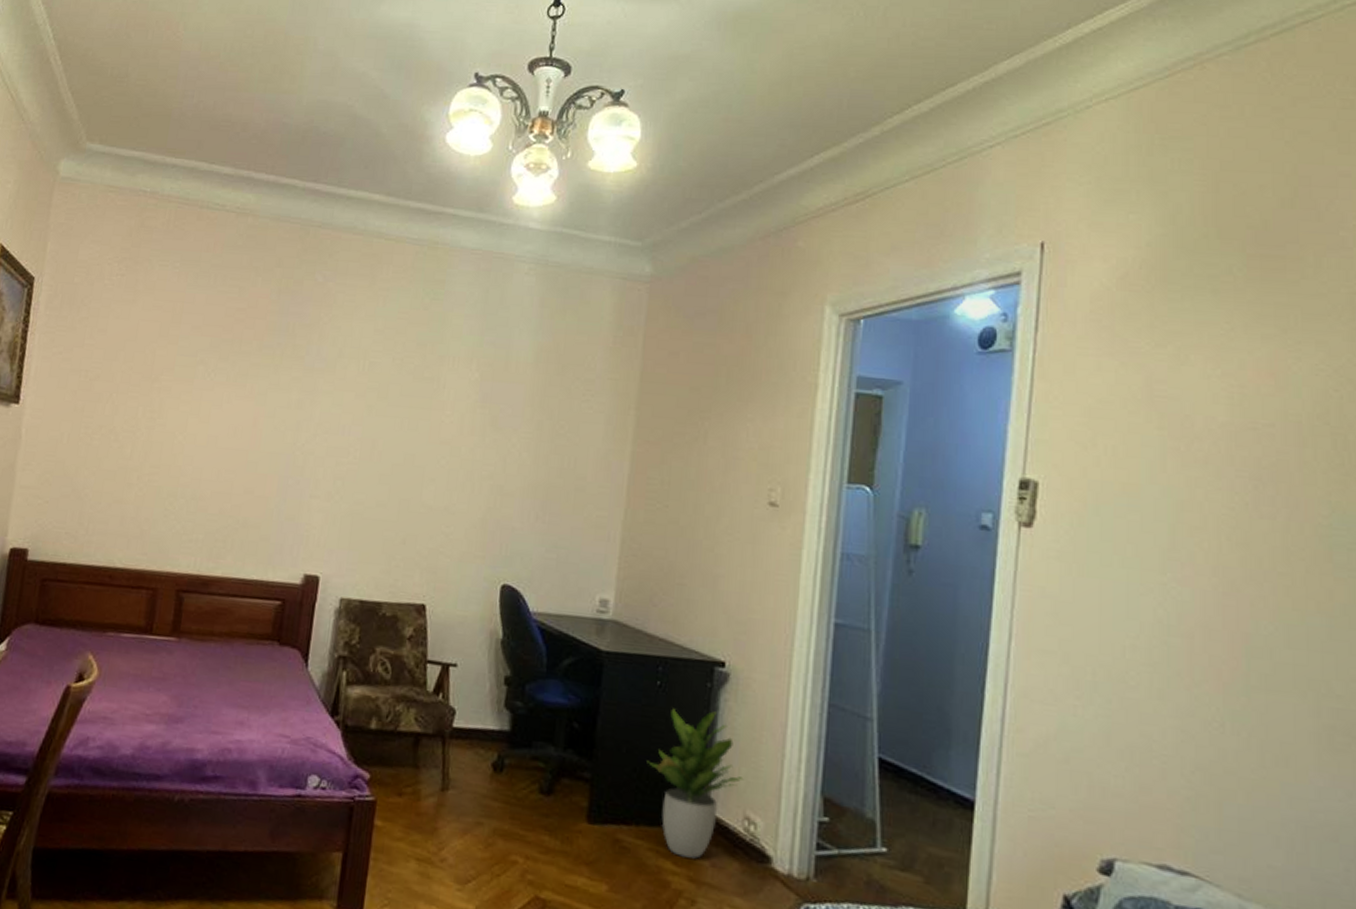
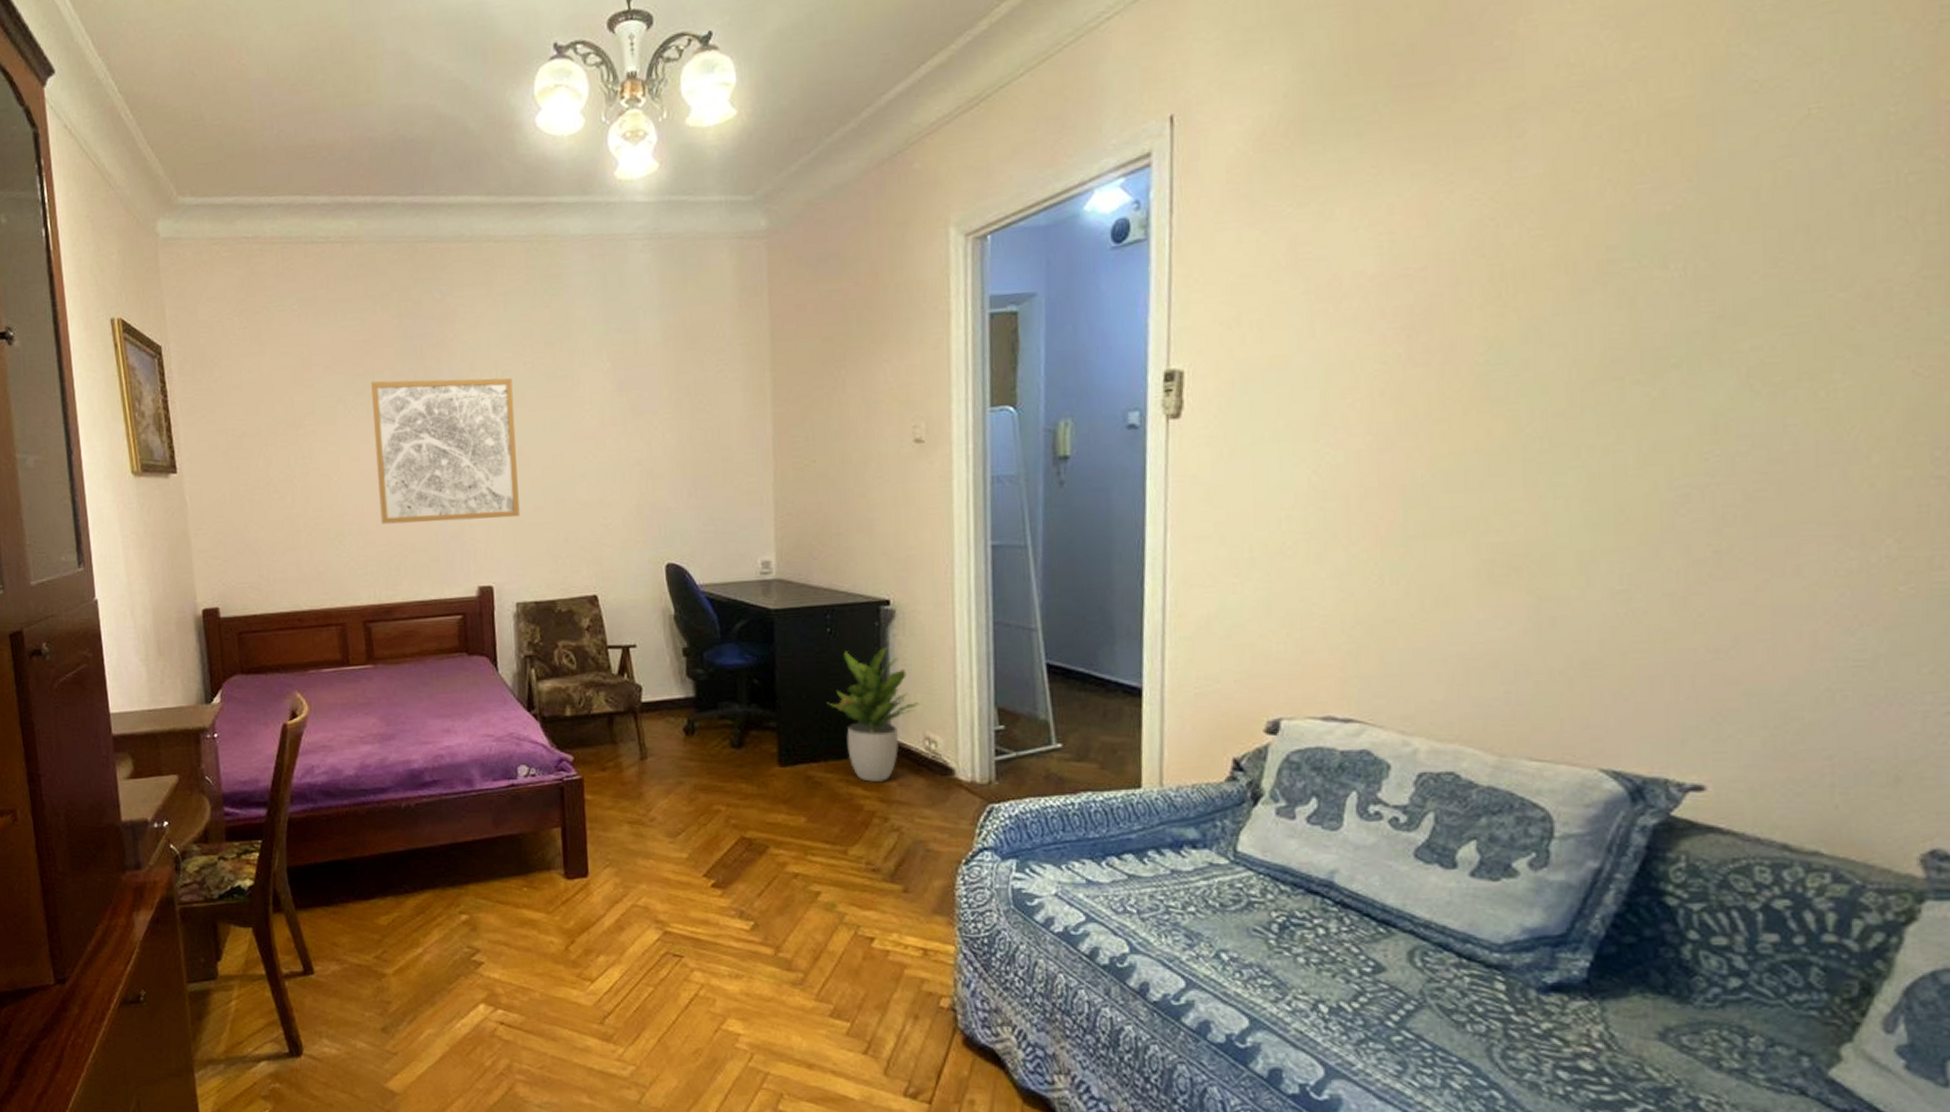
wall art: none [217,349,379,510] -> present [371,378,520,525]

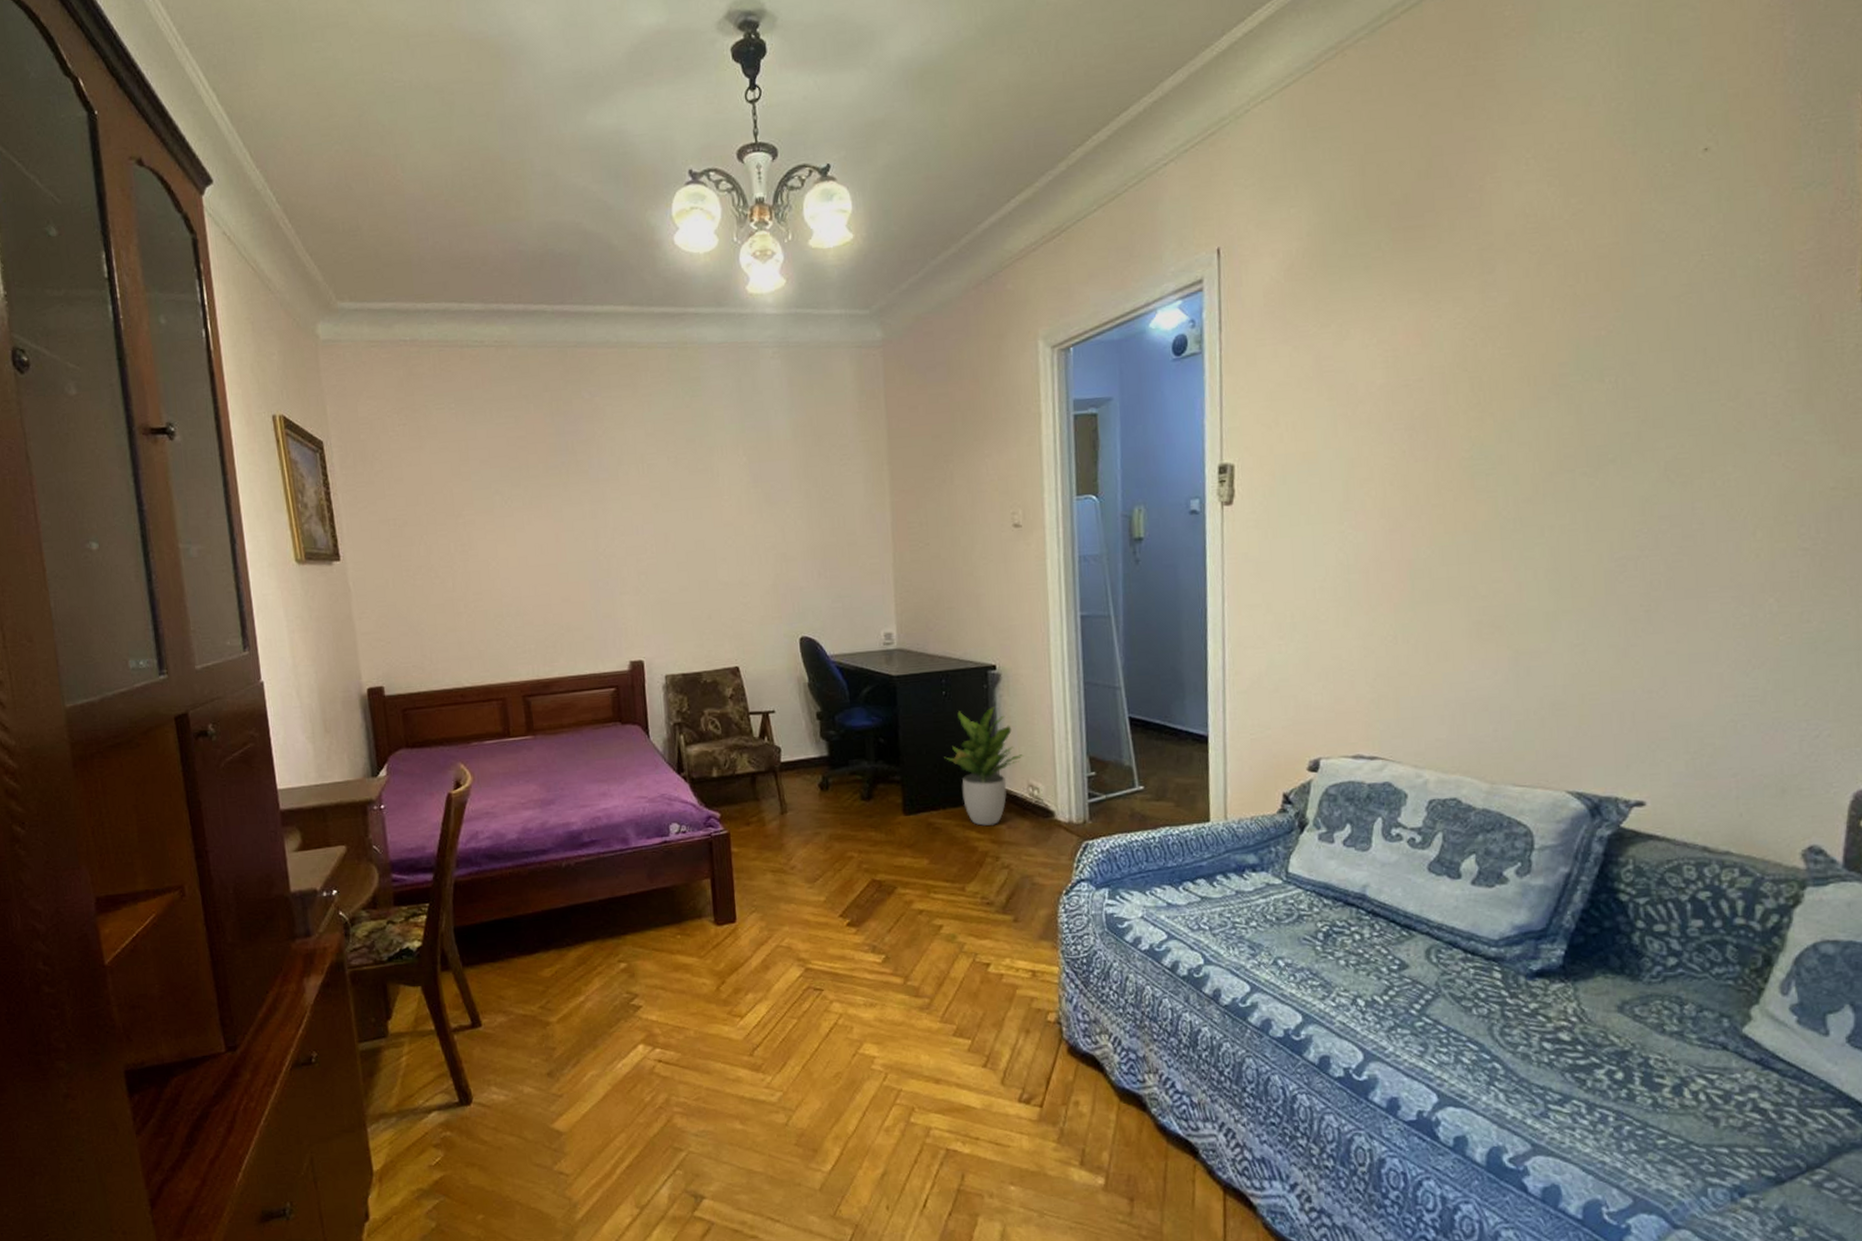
wall art: present [371,378,520,525] -> none [526,471,667,606]

